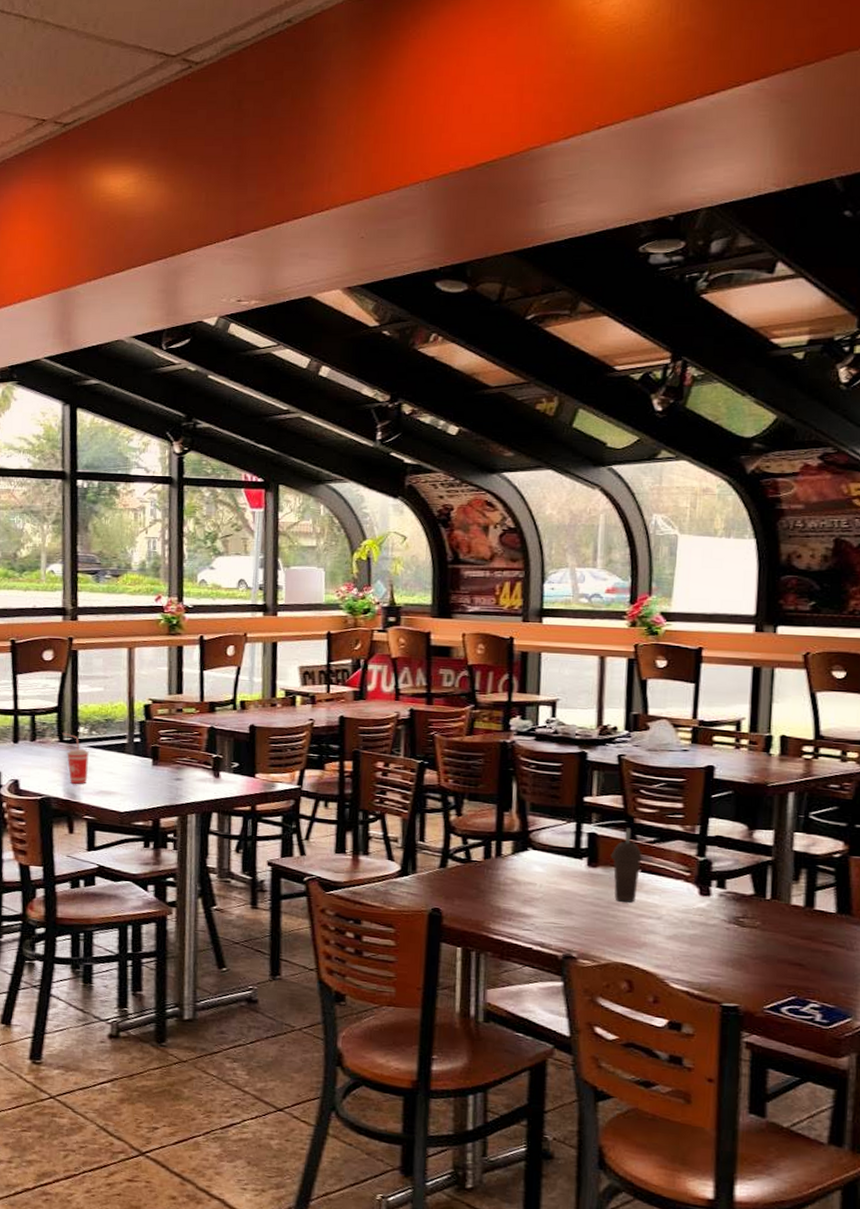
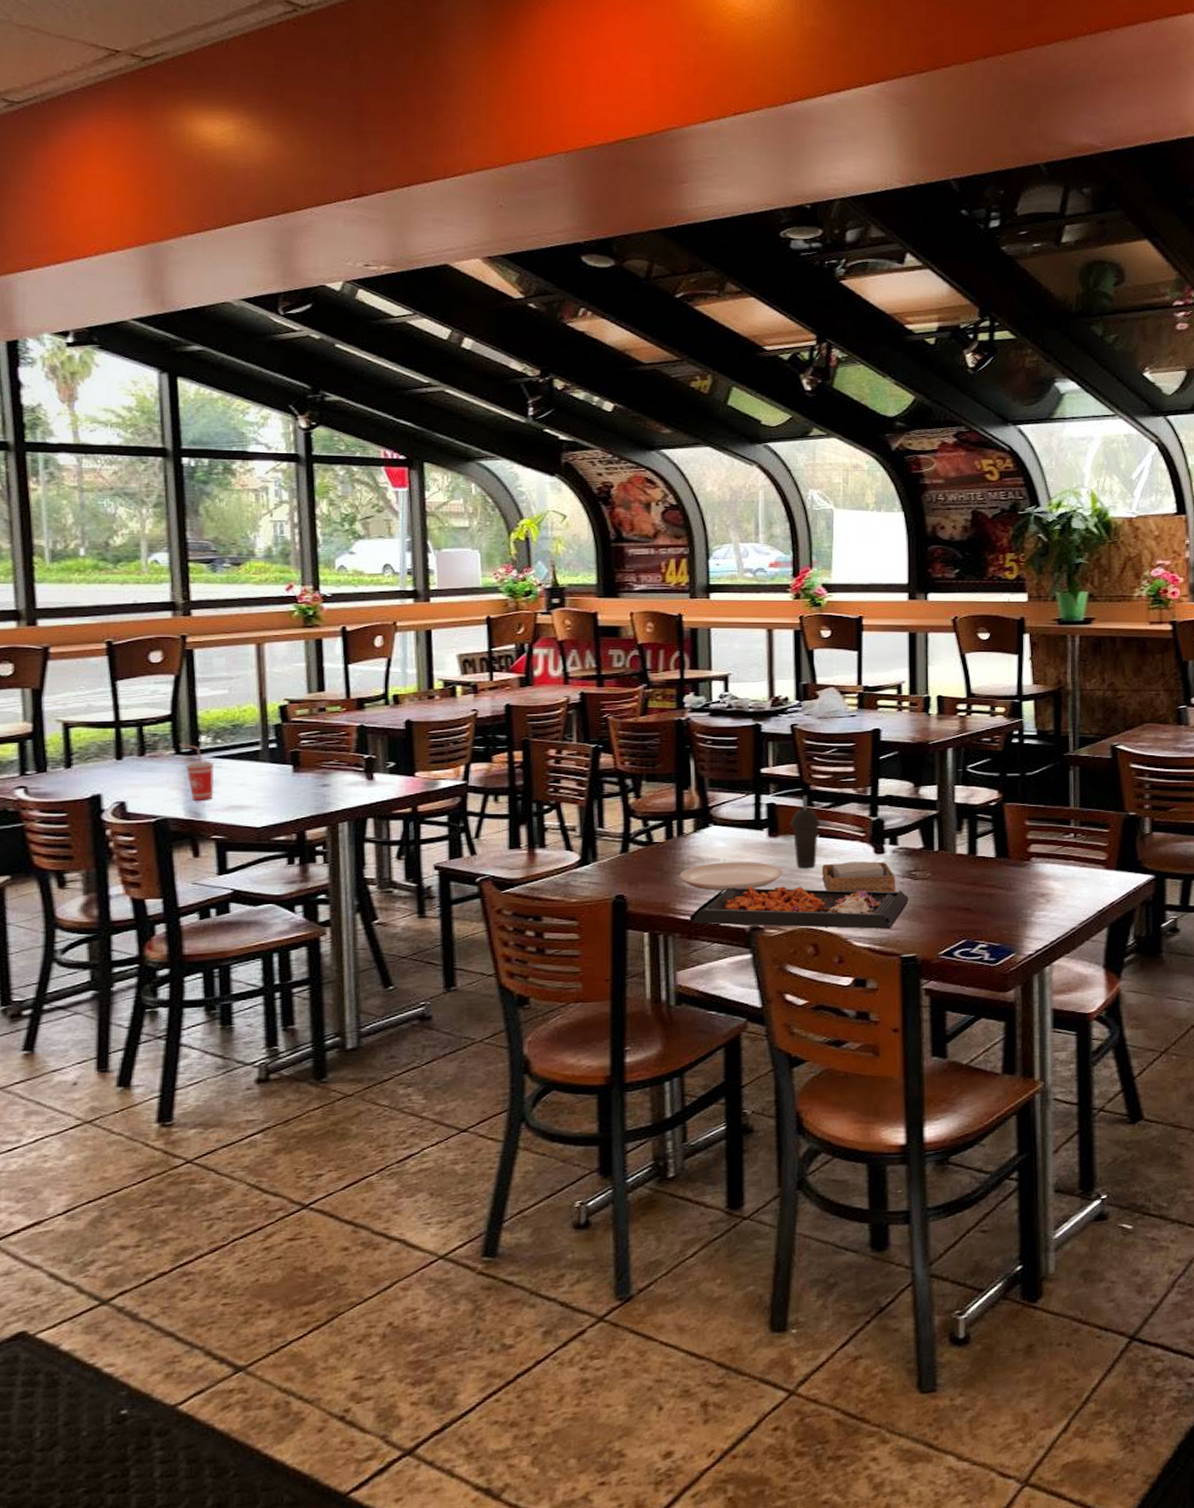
plate: none [495,886,601,917] -> present [679,862,783,891]
food tray: none [502,912,734,976] -> present [689,886,909,930]
napkin holder: none [641,900,720,938] -> present [822,861,895,893]

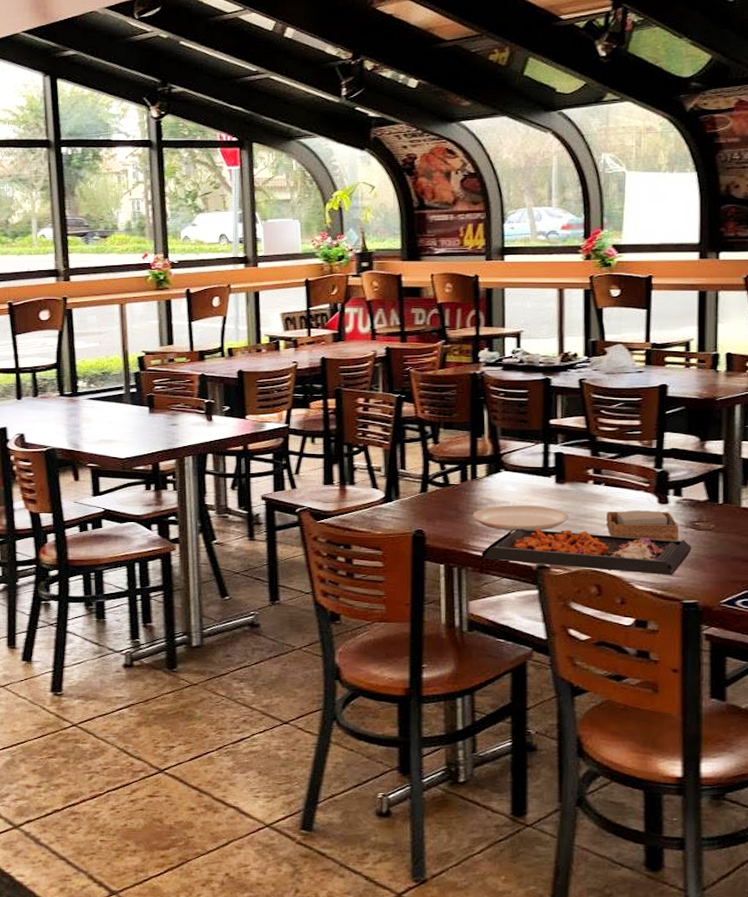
beverage cup: present [178,743,214,800] -> none [62,386,89,434]
cup: present [789,795,821,868] -> none [576,446,606,514]

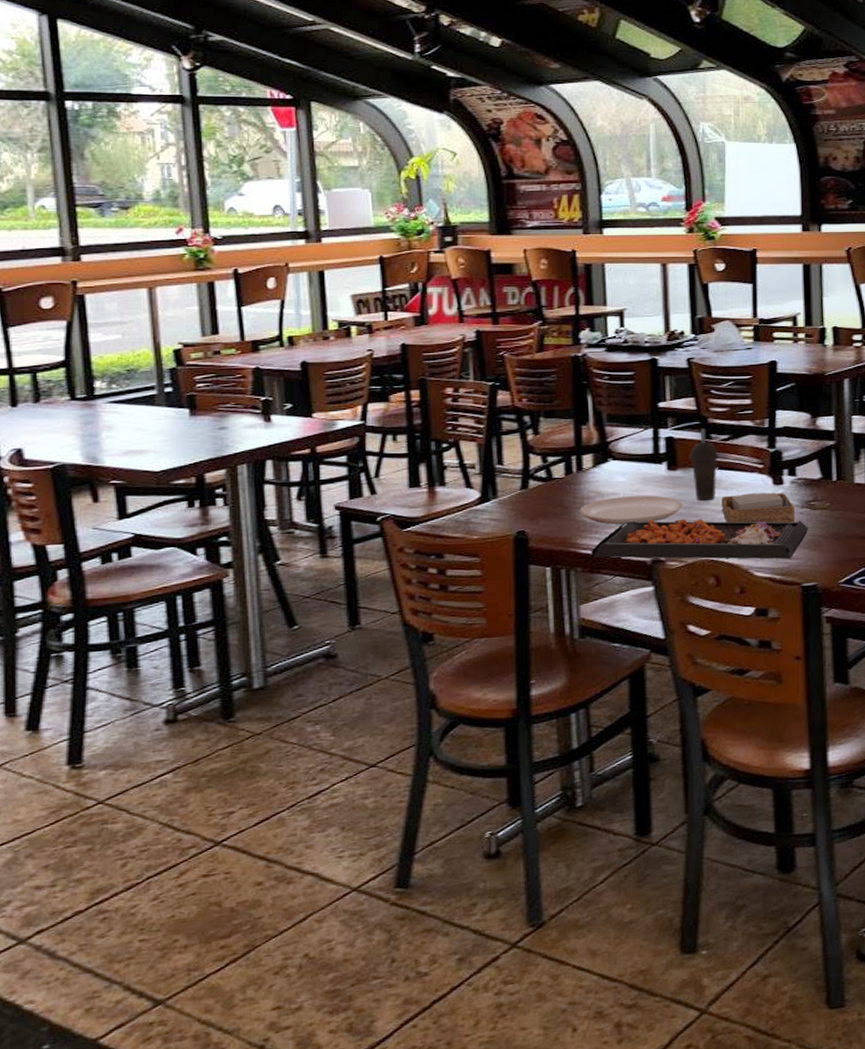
cup: none [576,446,606,514] -> present [688,428,719,501]

